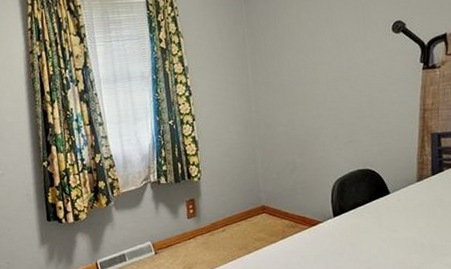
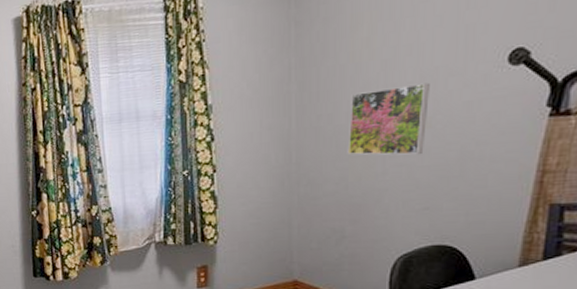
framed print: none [290,46,344,103] -> present [347,82,430,155]

